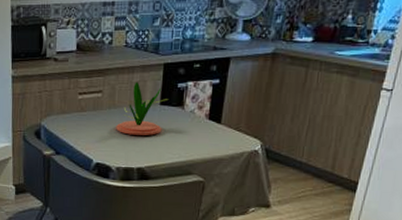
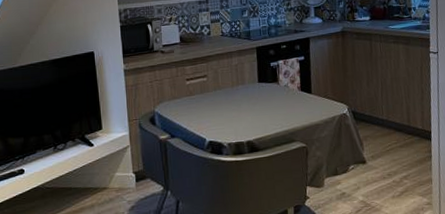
plant: present [116,82,168,135] -> none [223,64,264,112]

